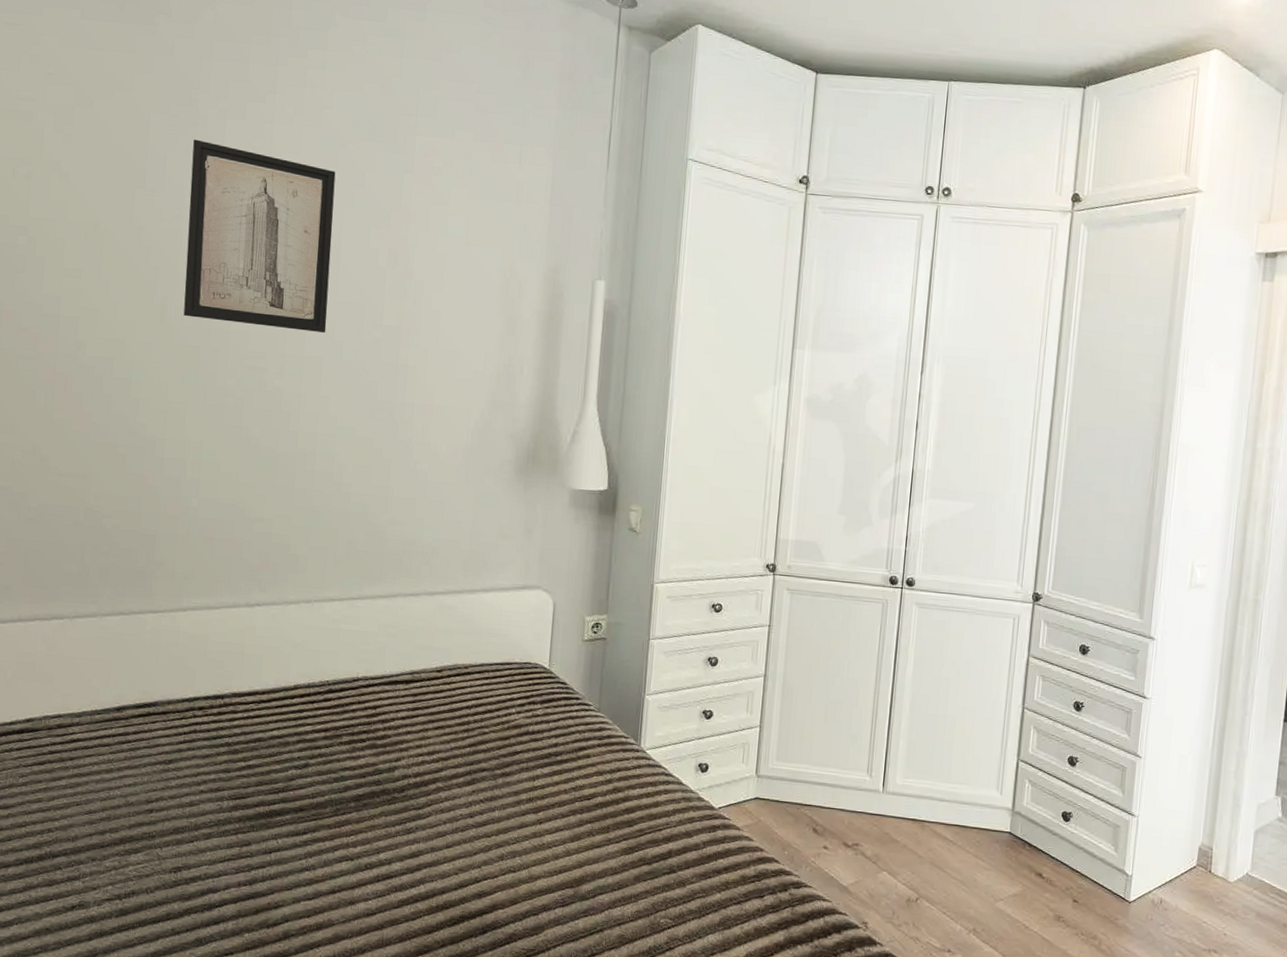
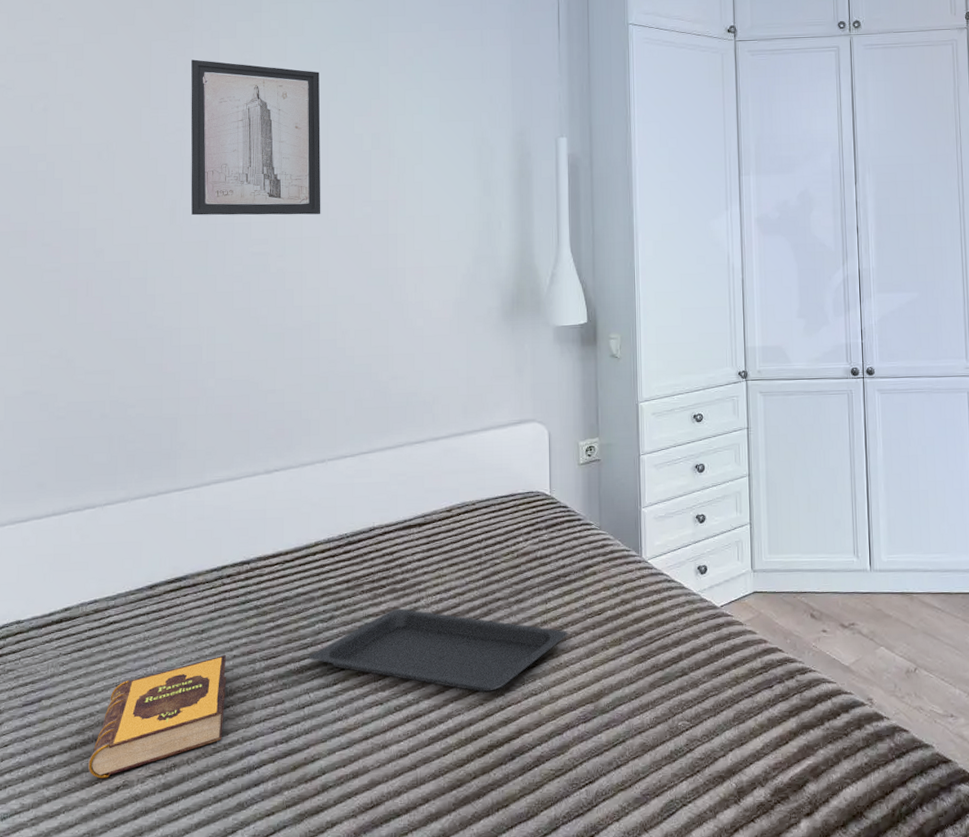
hardback book: none [44,788,194,896] -> present [88,654,227,779]
serving tray: none [279,765,554,863] -> present [308,608,568,693]

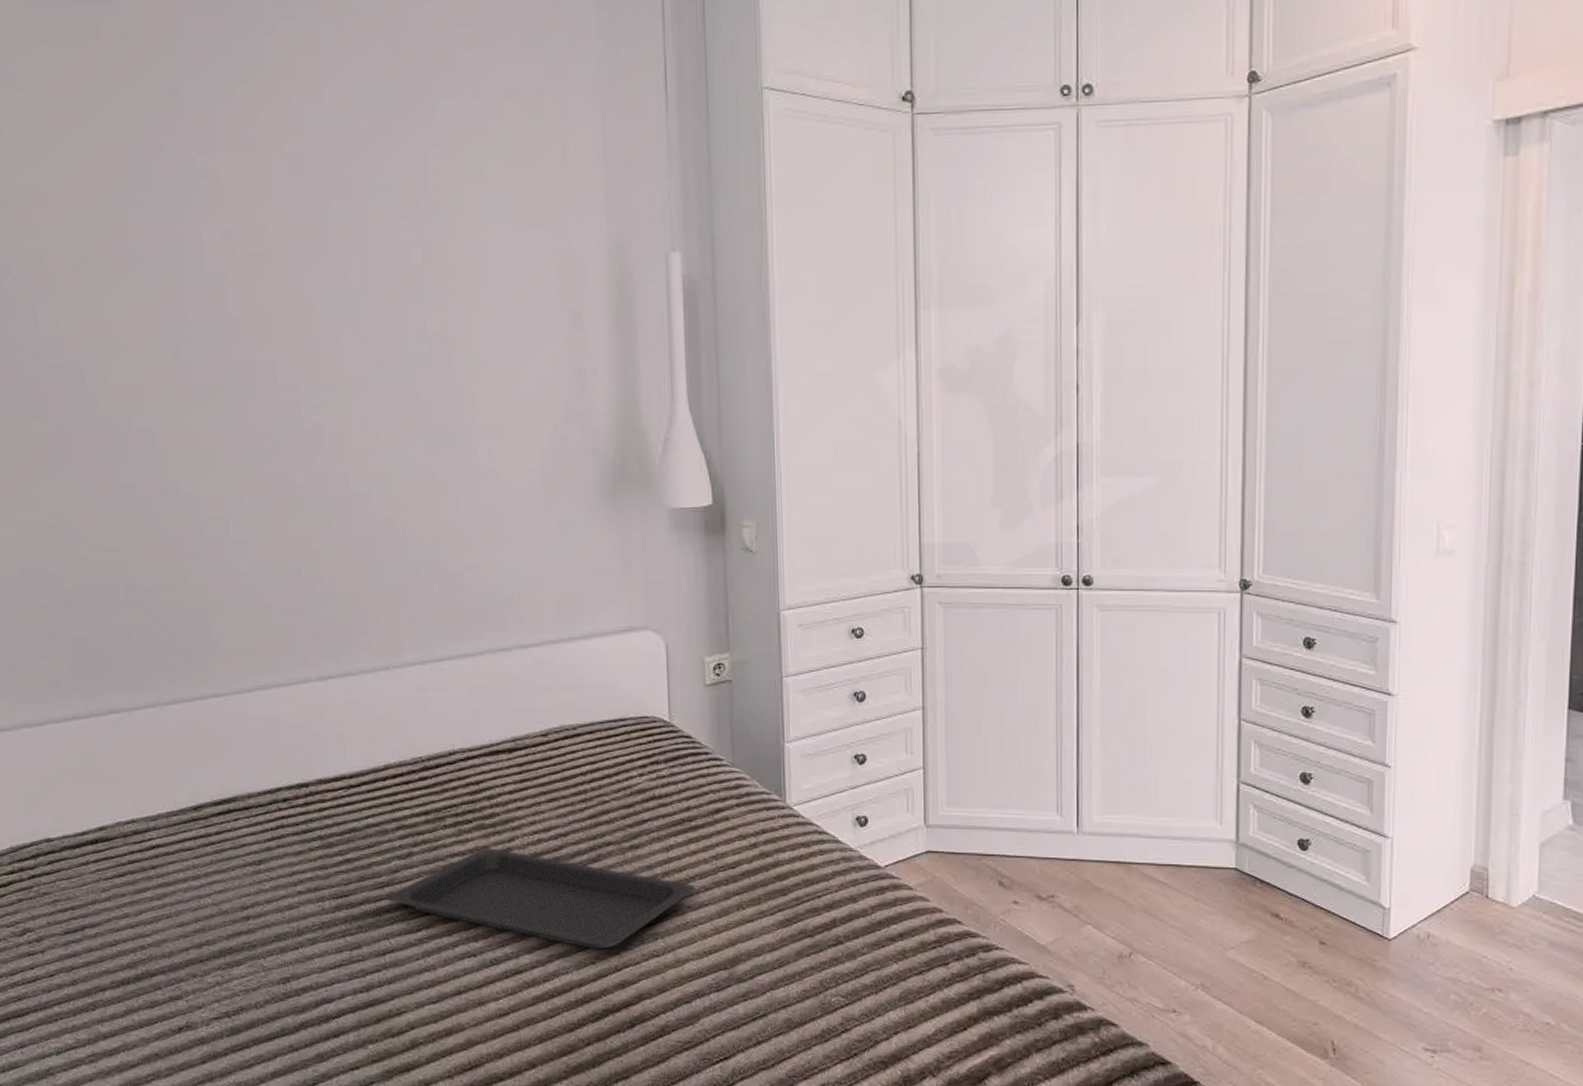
hardback book: present [88,654,227,779] -> none [145,889,293,1018]
wall art: present [191,59,321,216] -> none [180,136,363,353]

